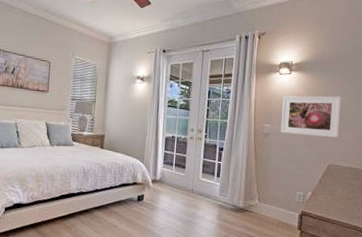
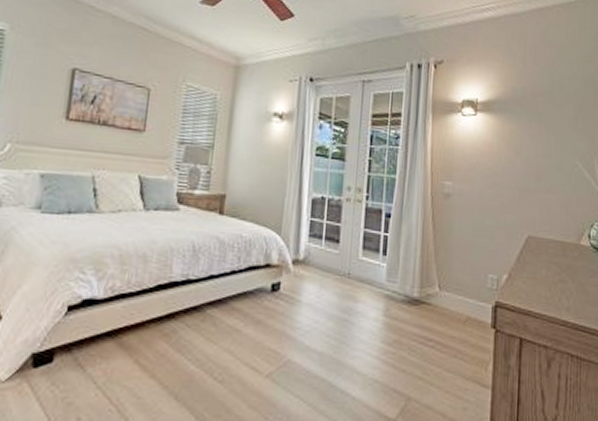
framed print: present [280,96,342,138] -> none [465,144,540,200]

